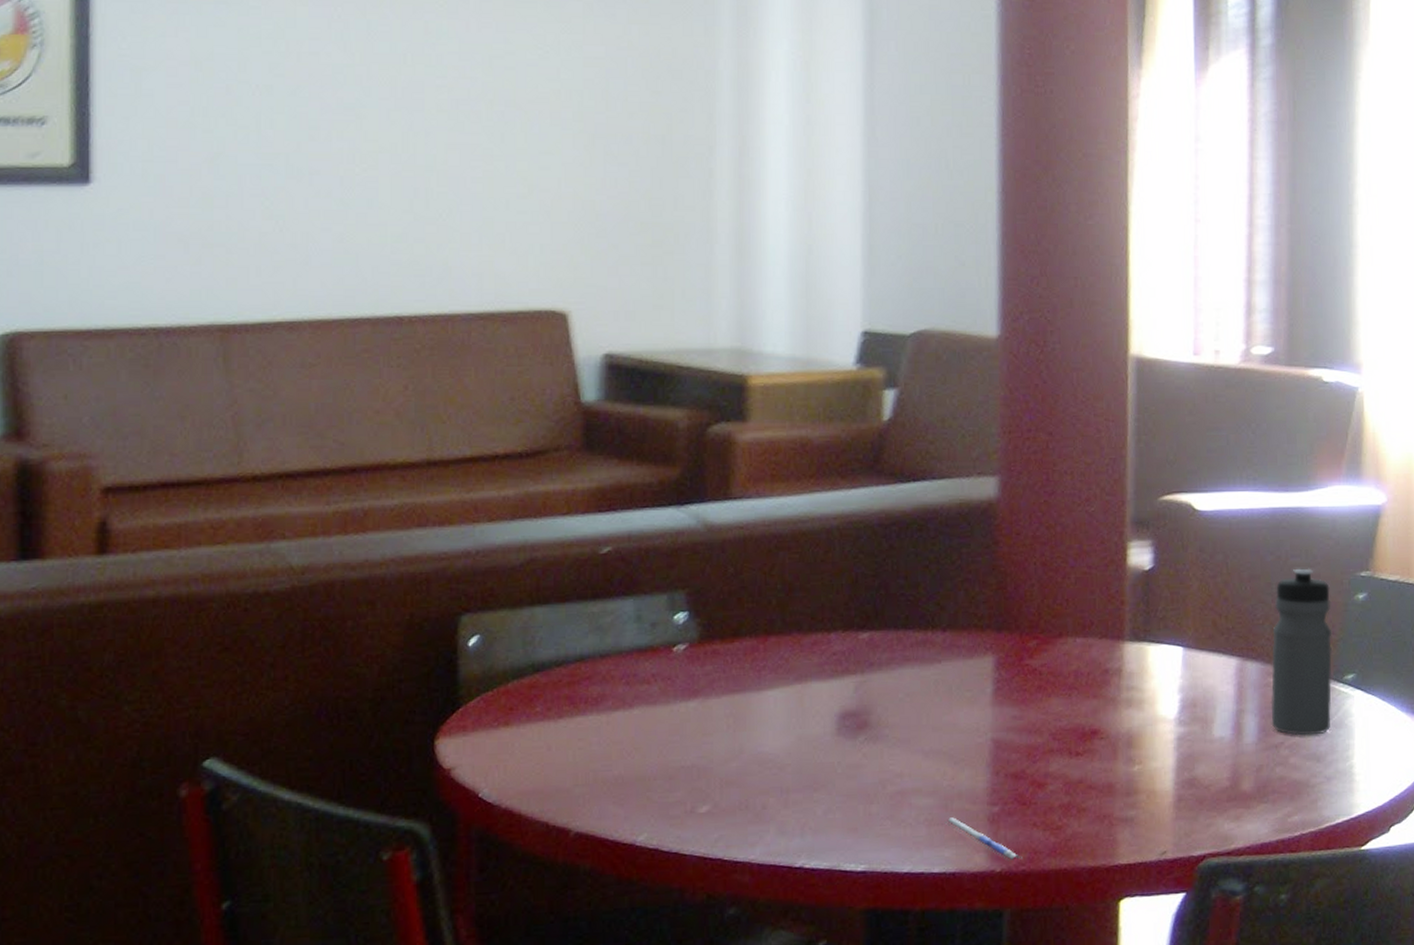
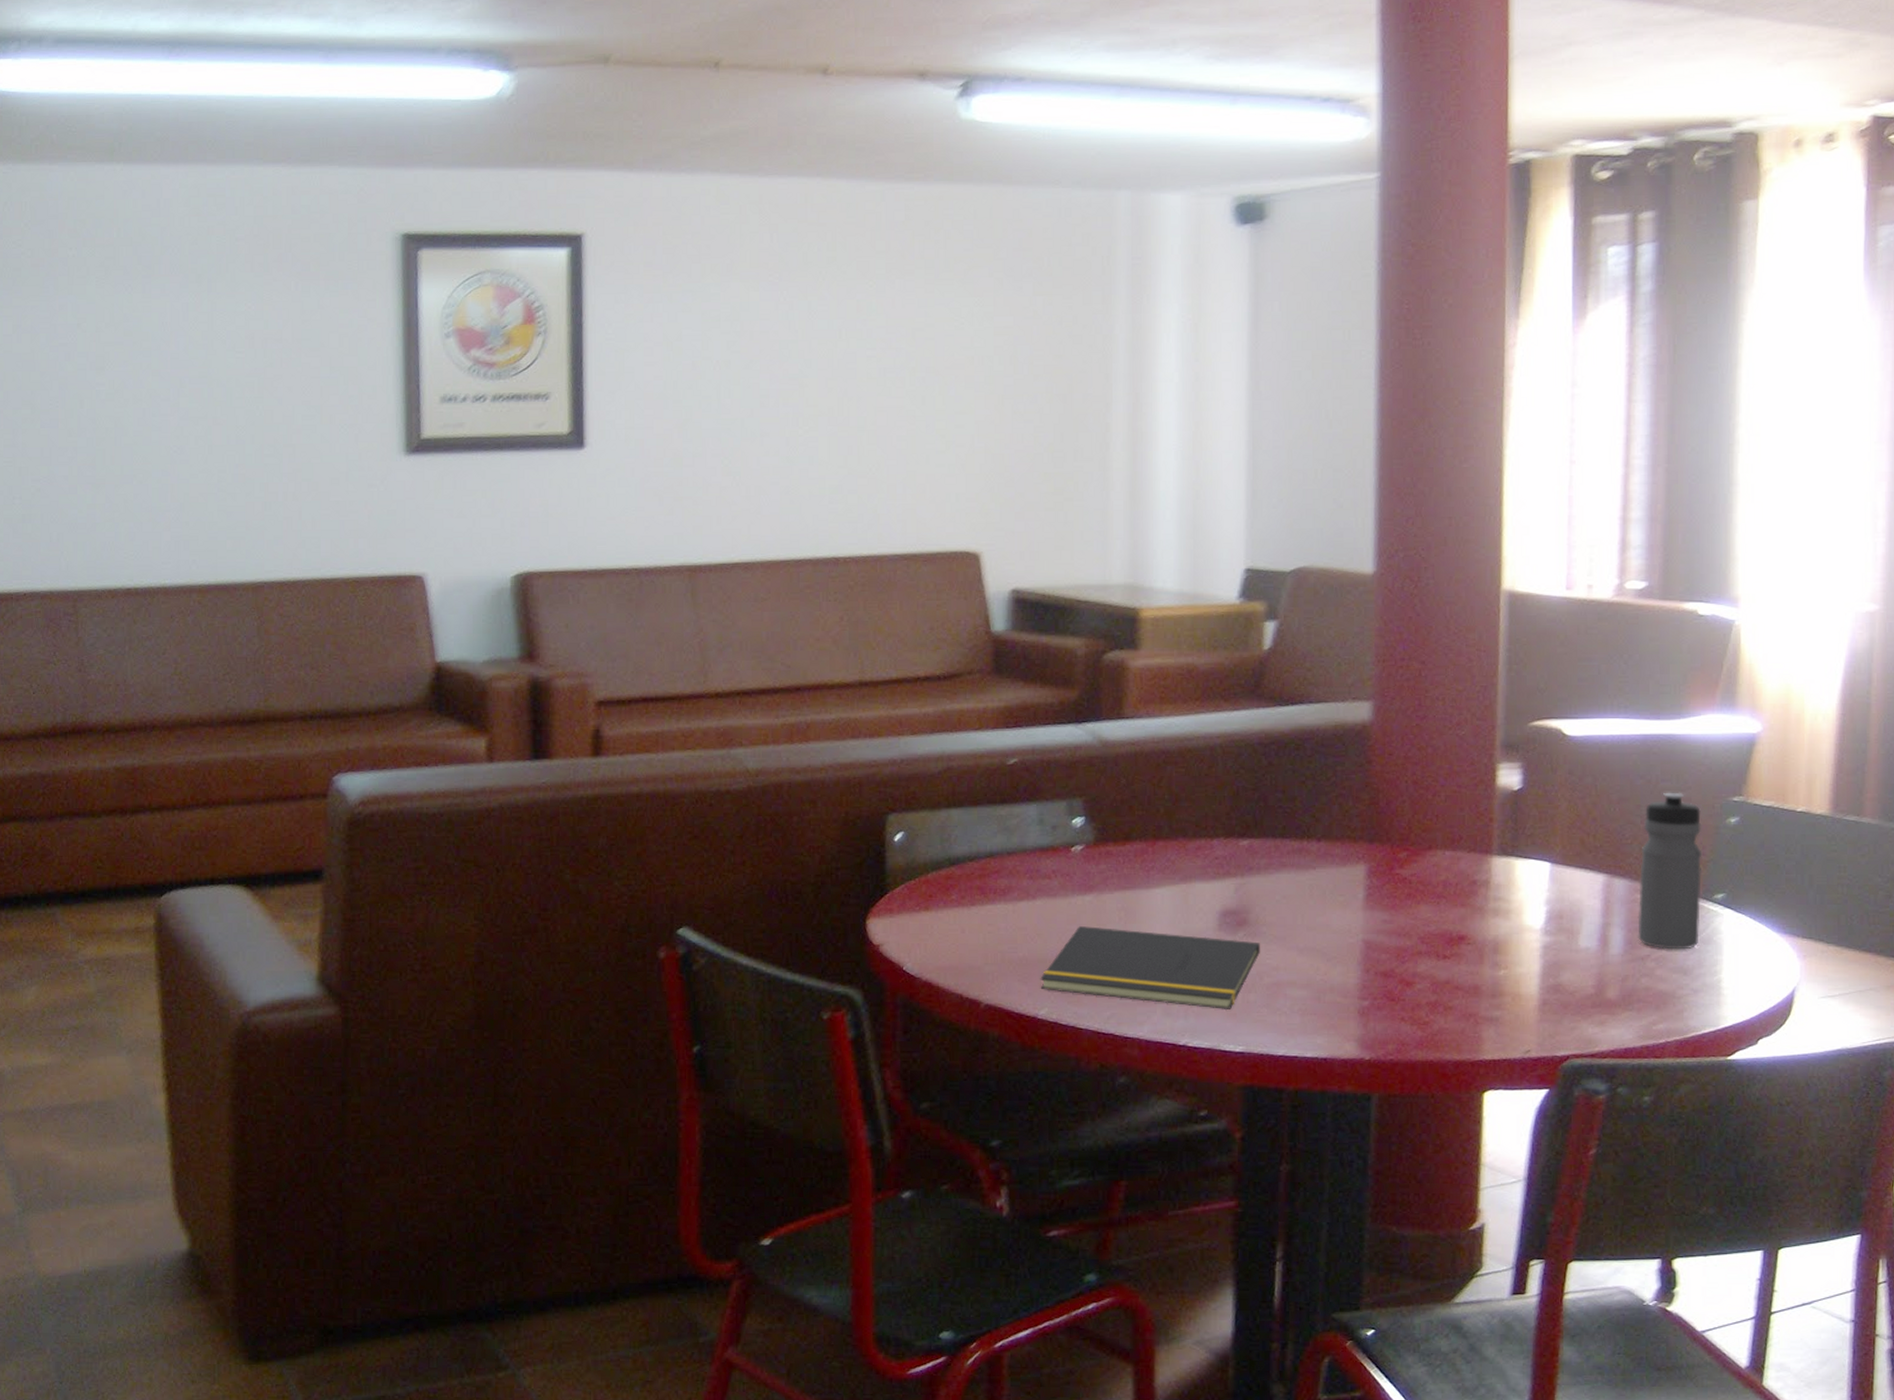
notepad: none [638,736,882,824] -> present [1040,926,1260,1009]
pen: present [944,817,1022,862] -> none [1317,1009,1390,1051]

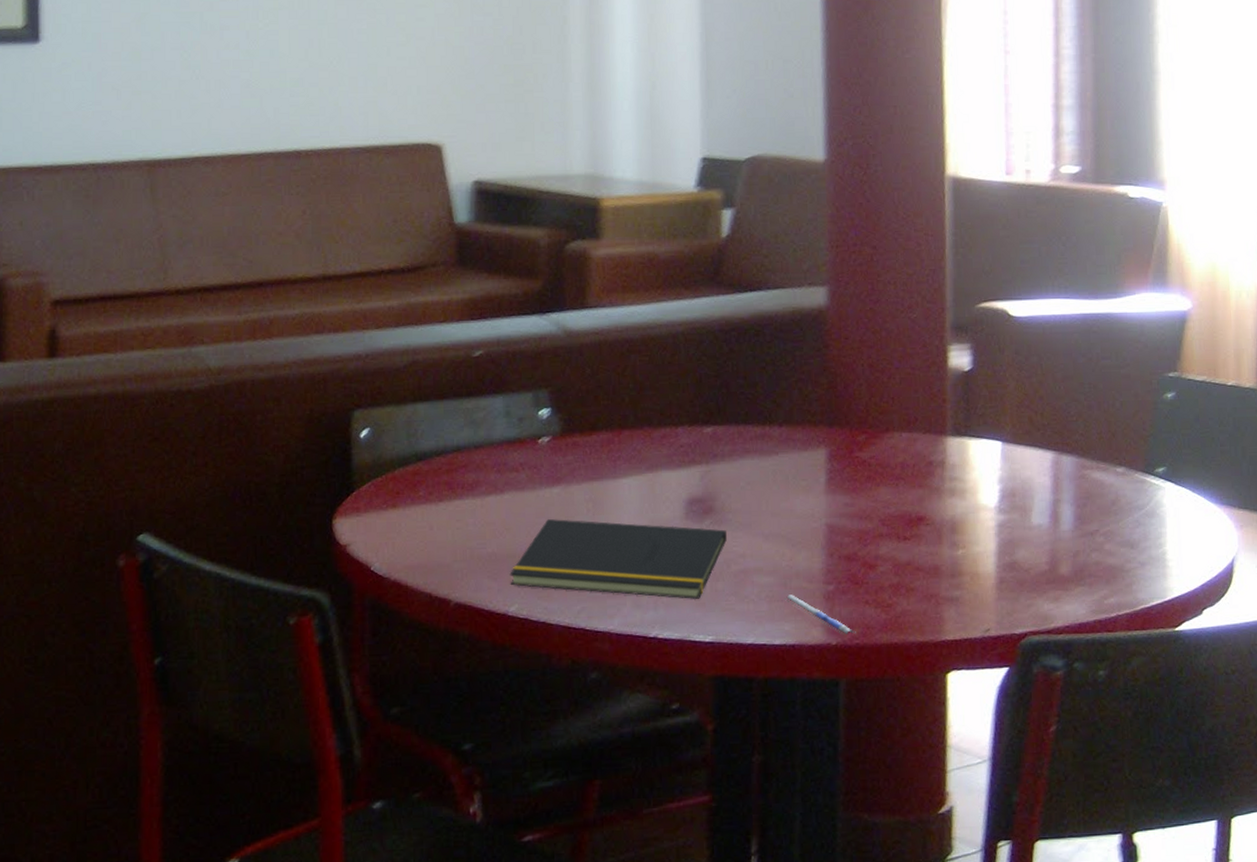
pen: none [1317,1009,1390,1051] -> present [784,594,856,636]
water bottle: present [1638,792,1702,950] -> none [1085,369,1144,524]

